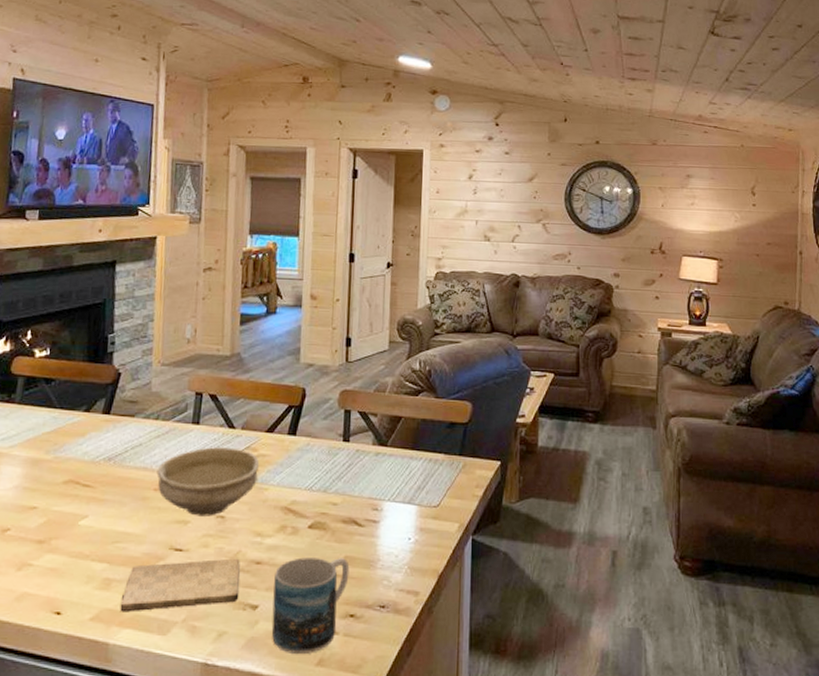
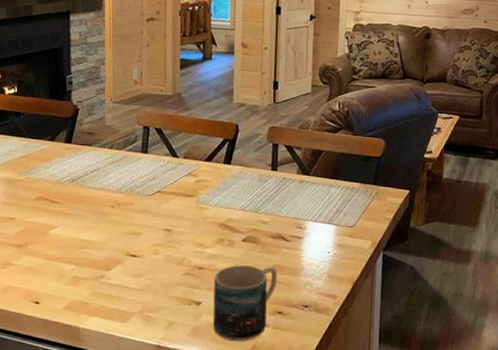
cutting board: present [120,558,240,612] -> none [87,264,186,304]
bowl: present [156,447,260,516] -> none [113,172,200,230]

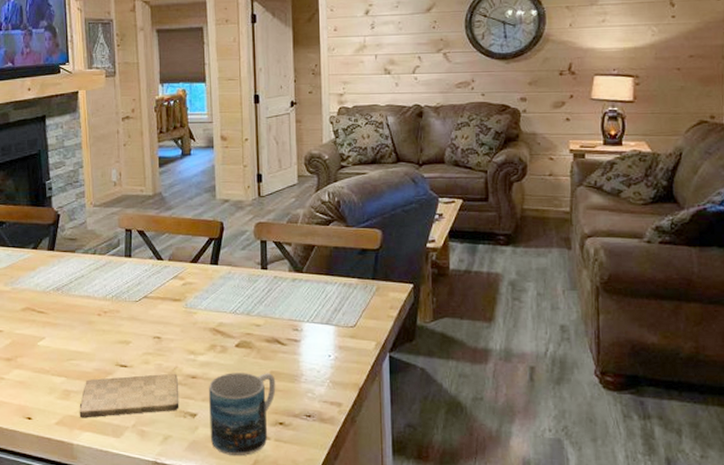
cutting board: none [87,264,186,304] -> present [79,373,179,418]

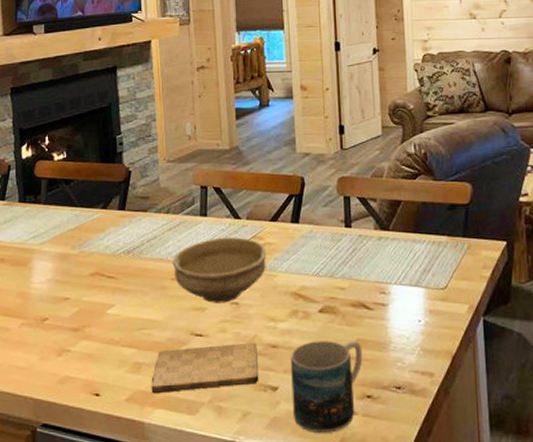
bowl: none [98,277,188,337] -> present [172,237,267,303]

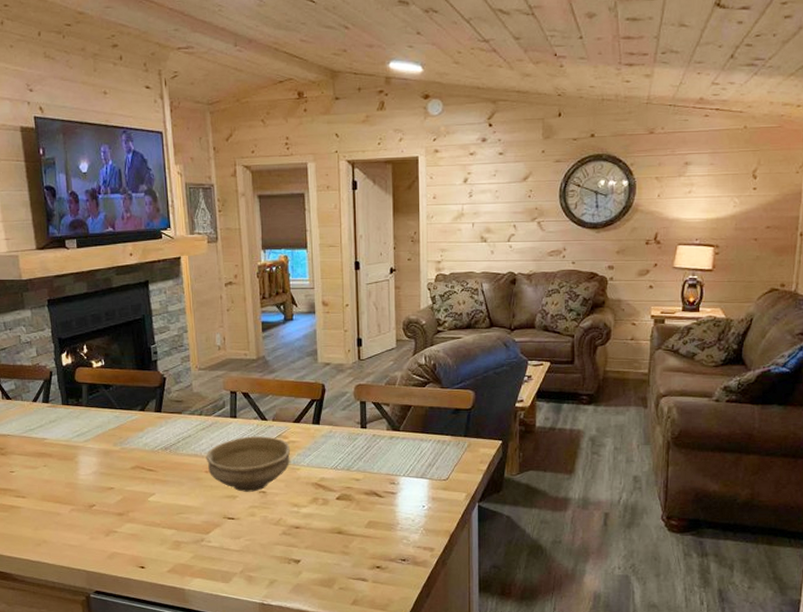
cutting board: present [151,342,259,394] -> none [189,524,284,566]
mug: present [291,341,363,434] -> none [312,523,374,597]

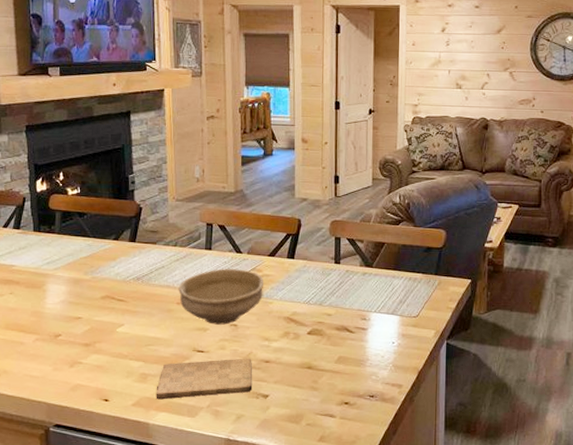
cutting board: none [189,524,284,566] -> present [156,358,253,400]

